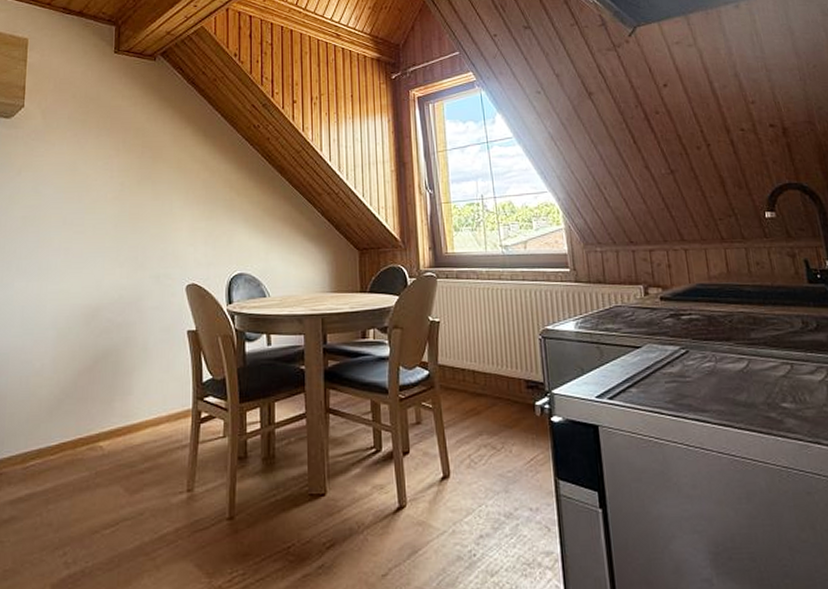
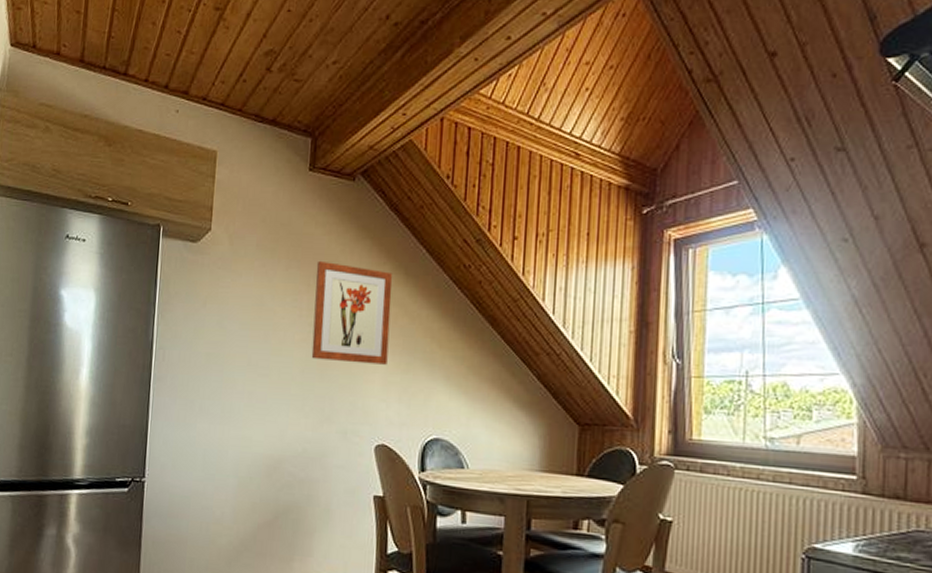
wall art: none [123,128,194,215] -> present [311,260,392,365]

